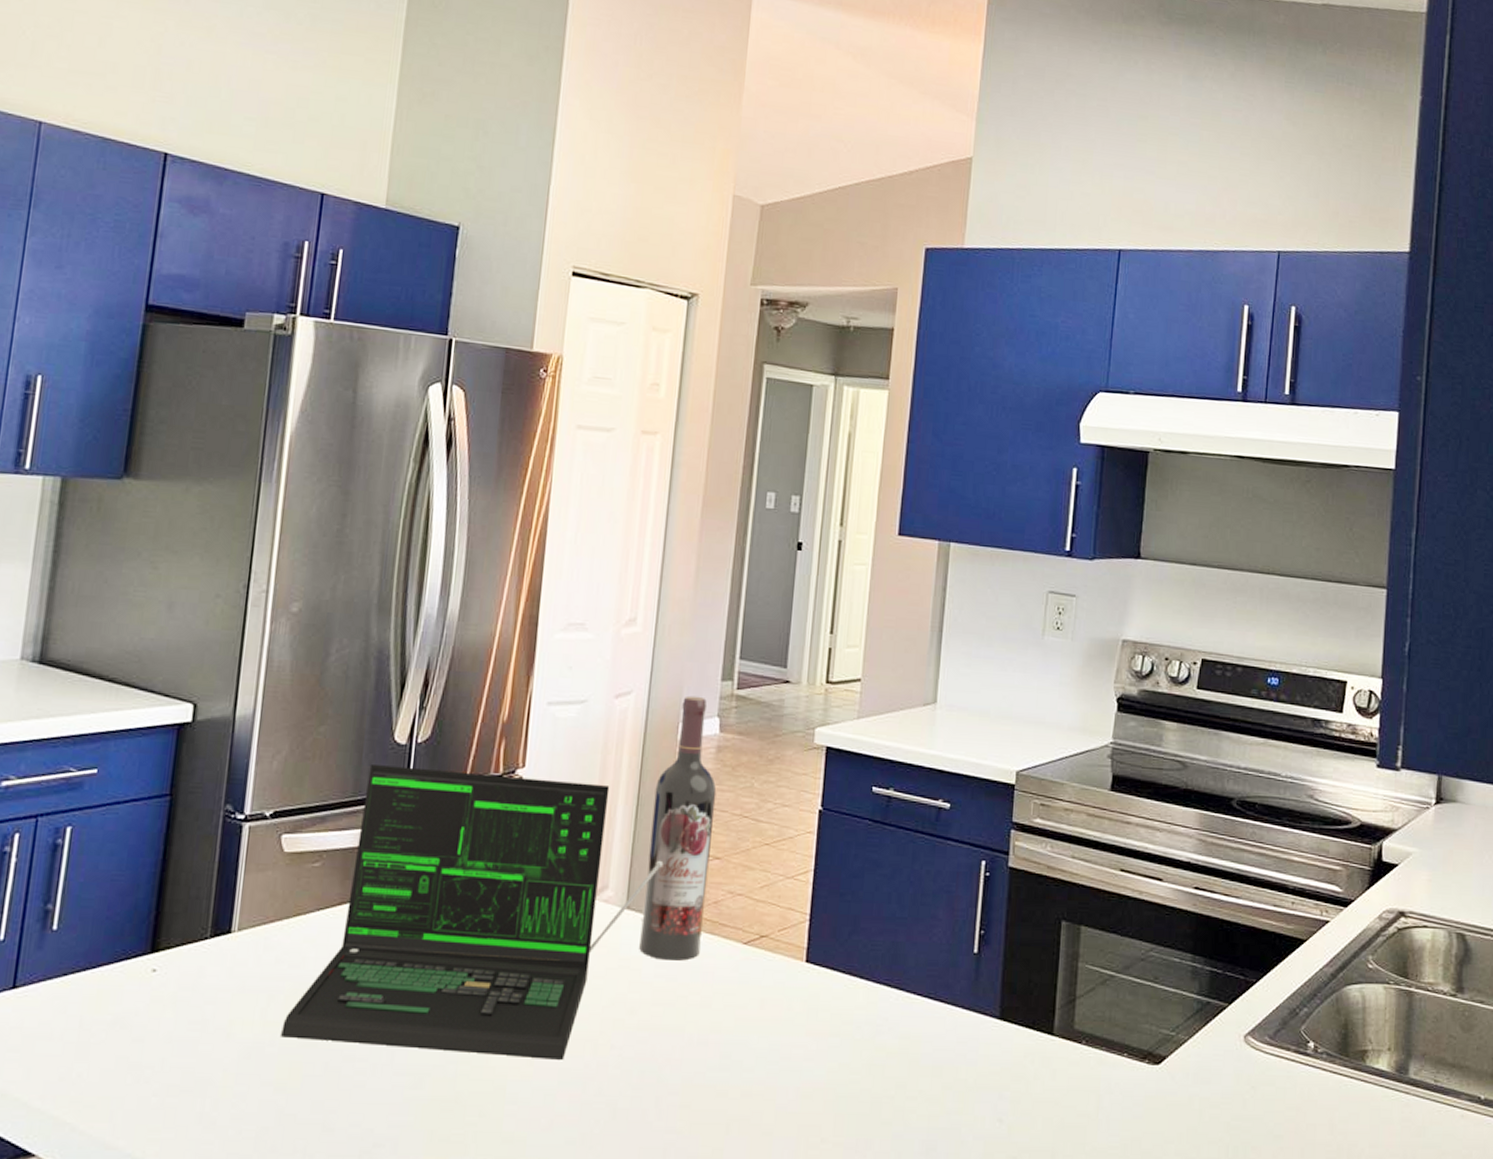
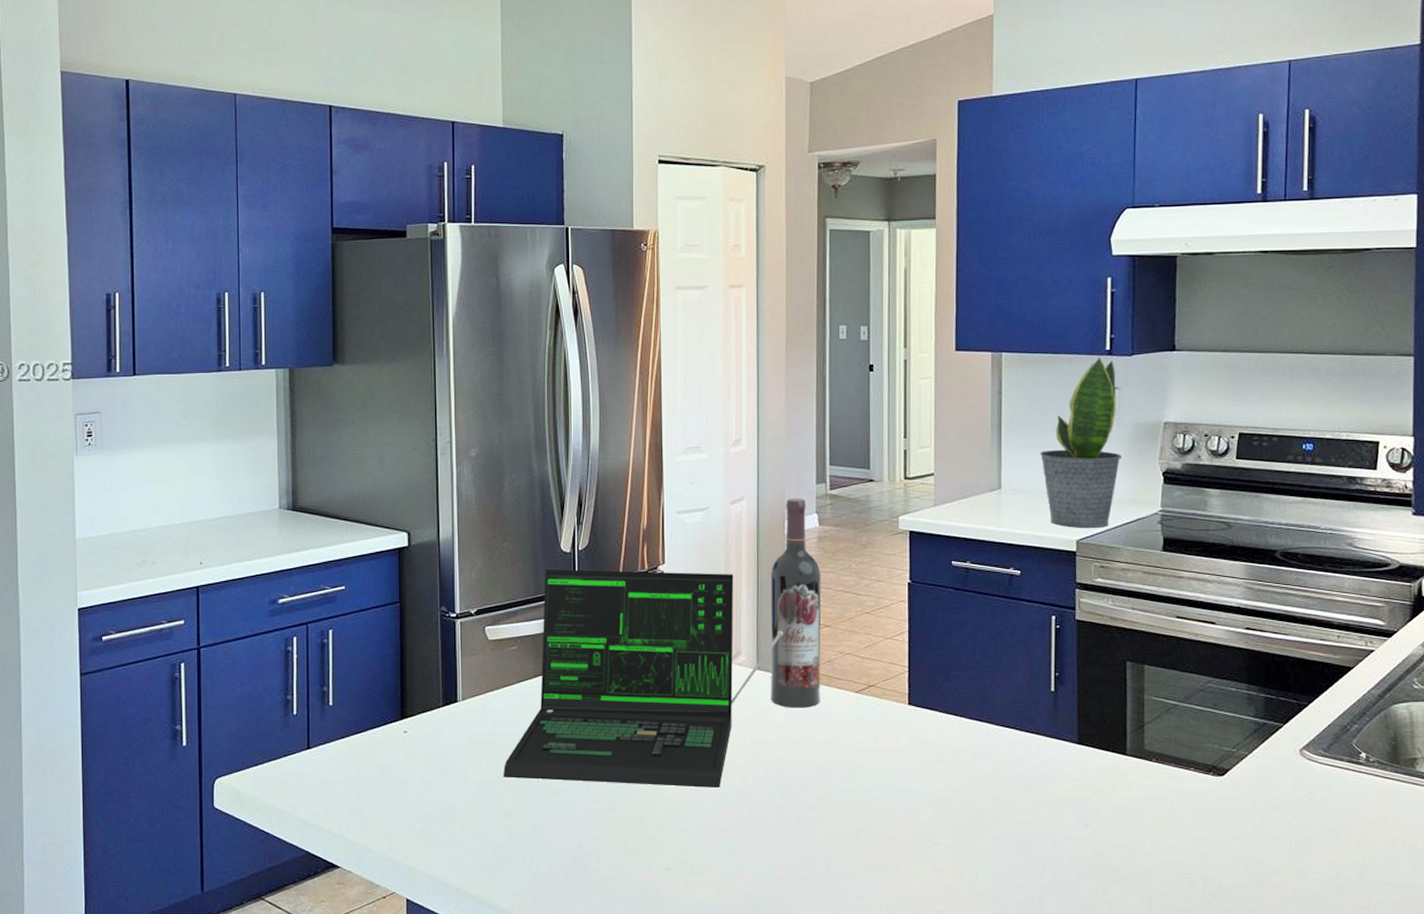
potted plant: none [984,557,1075,758] -> present [1040,356,1123,528]

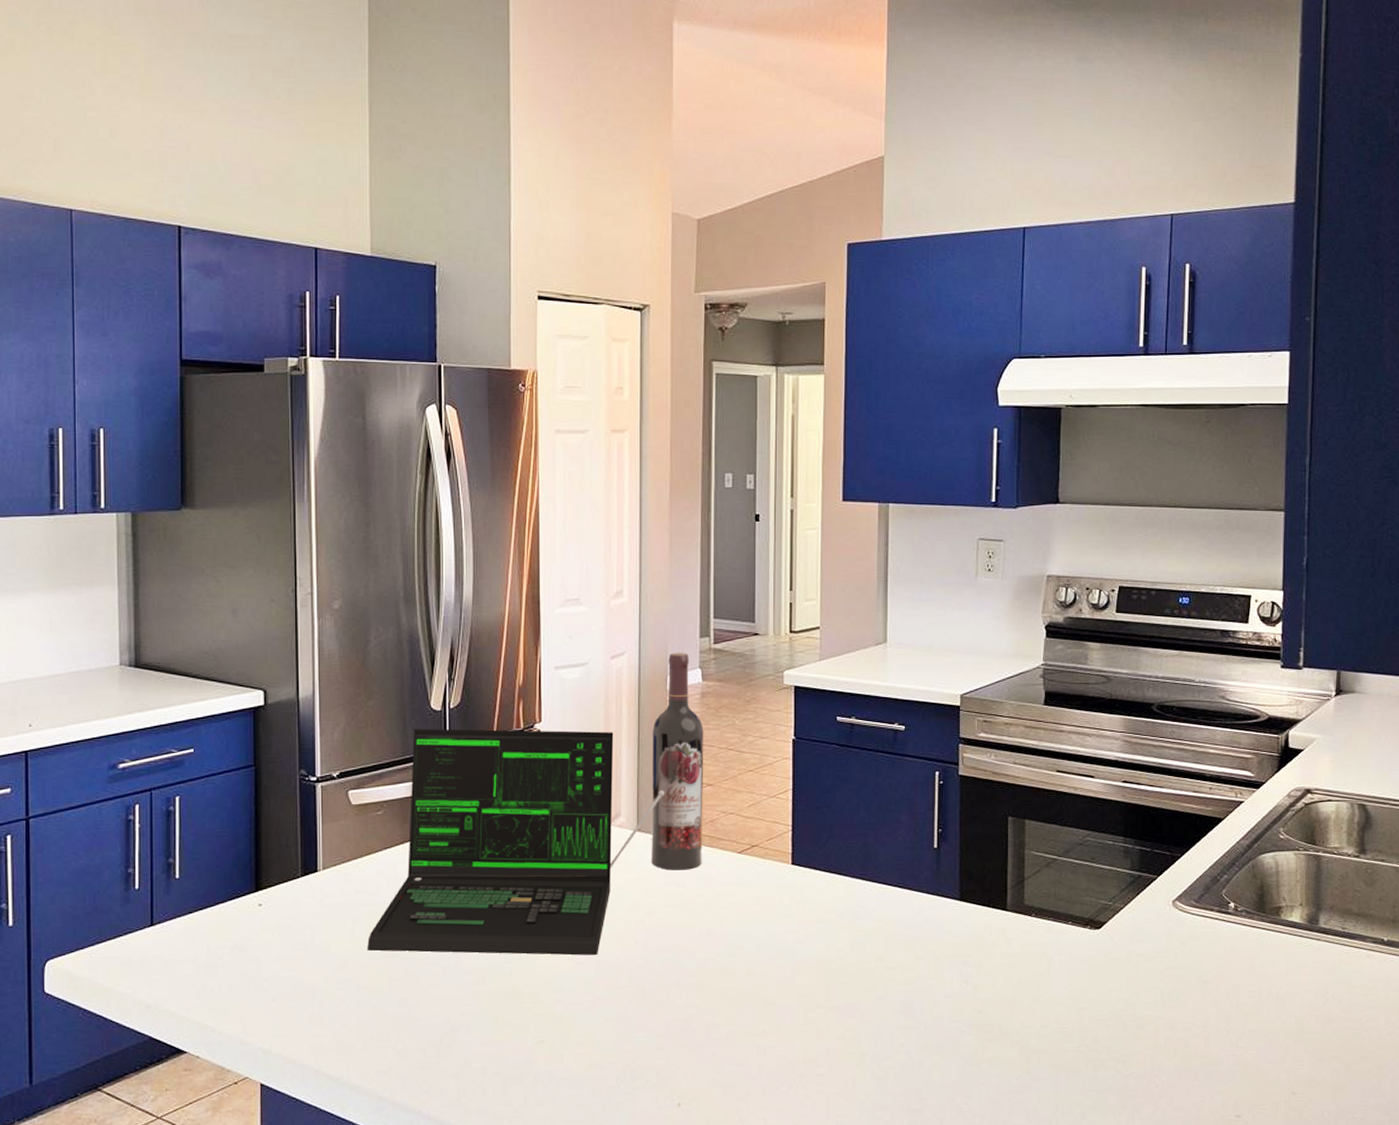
potted plant: present [1040,356,1123,528] -> none [926,508,1007,682]

